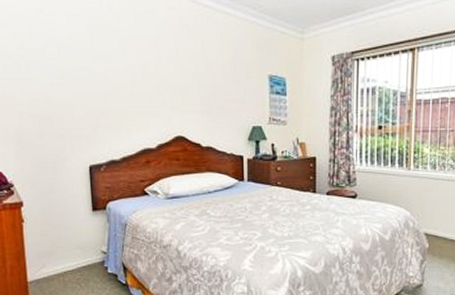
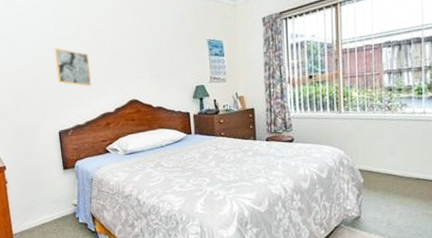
wall art: none [89,68,132,116] -> present [54,48,92,86]

